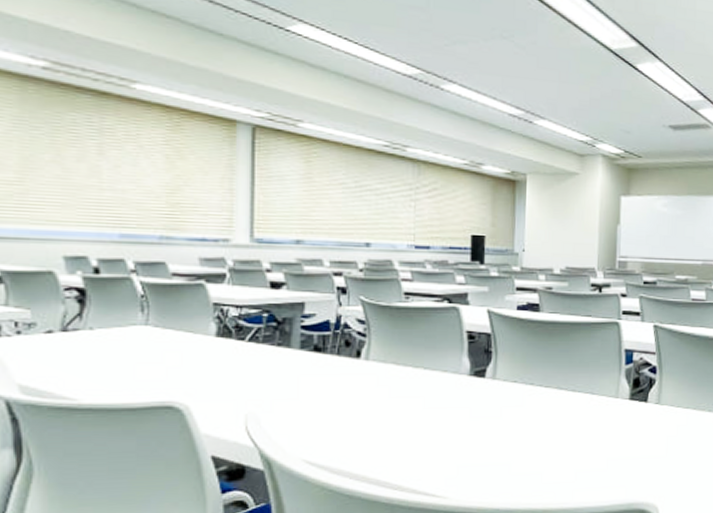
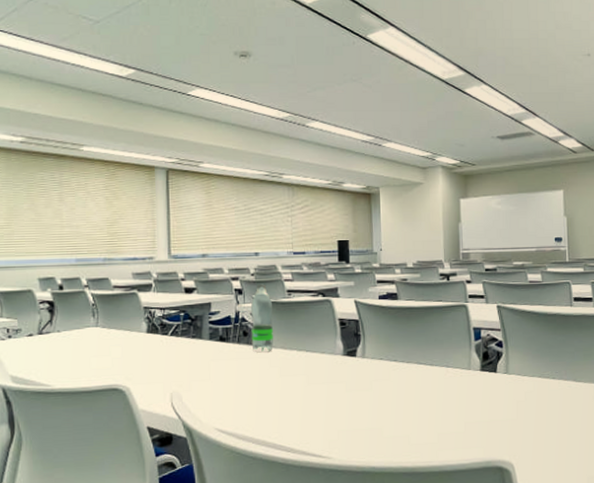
bottle: none [355,282,386,368] -> present [250,284,274,353]

